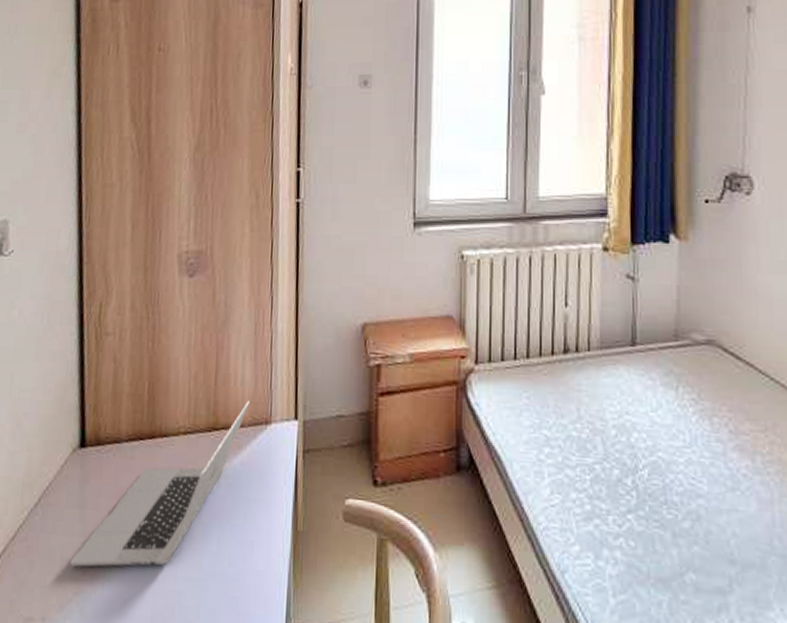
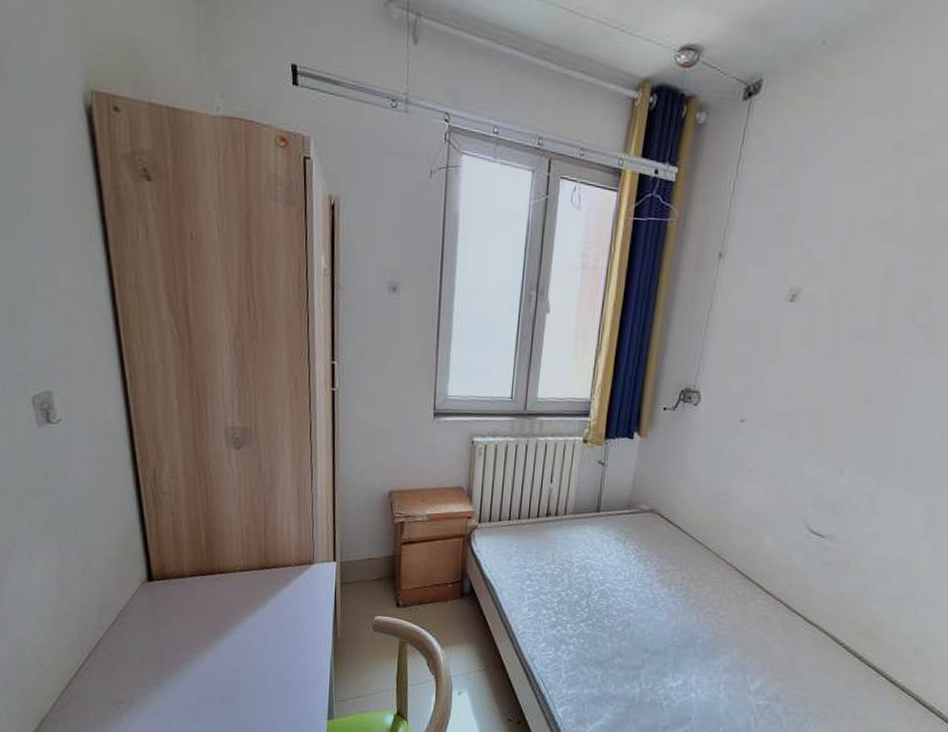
laptop: present [70,401,249,567] -> none [149,547,295,666]

